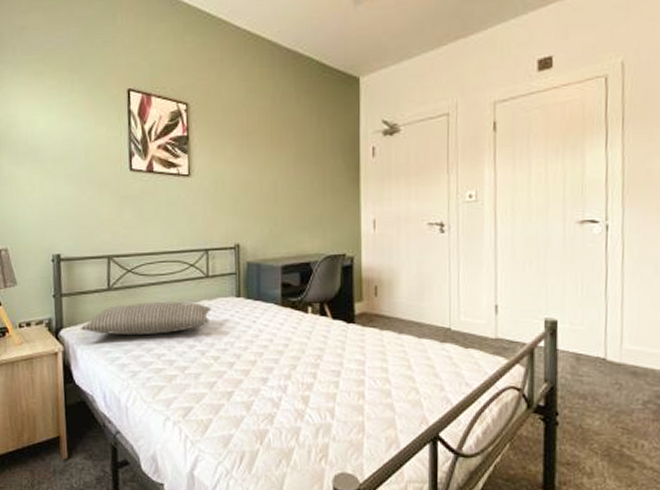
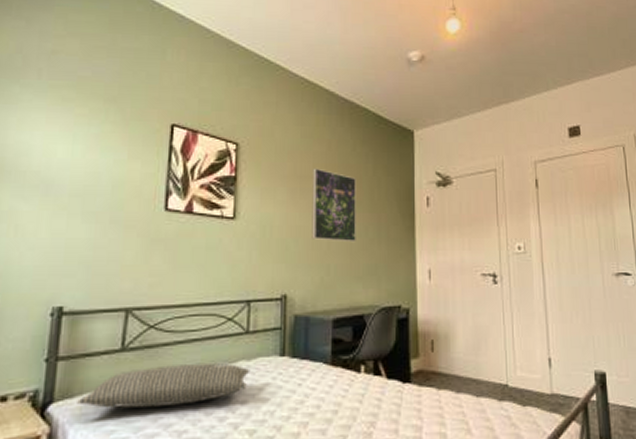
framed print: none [258,123,302,194] -> present [312,168,356,241]

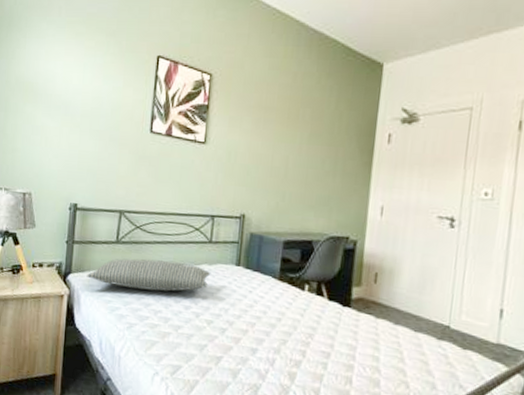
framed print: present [312,168,356,241] -> none [271,99,318,172]

